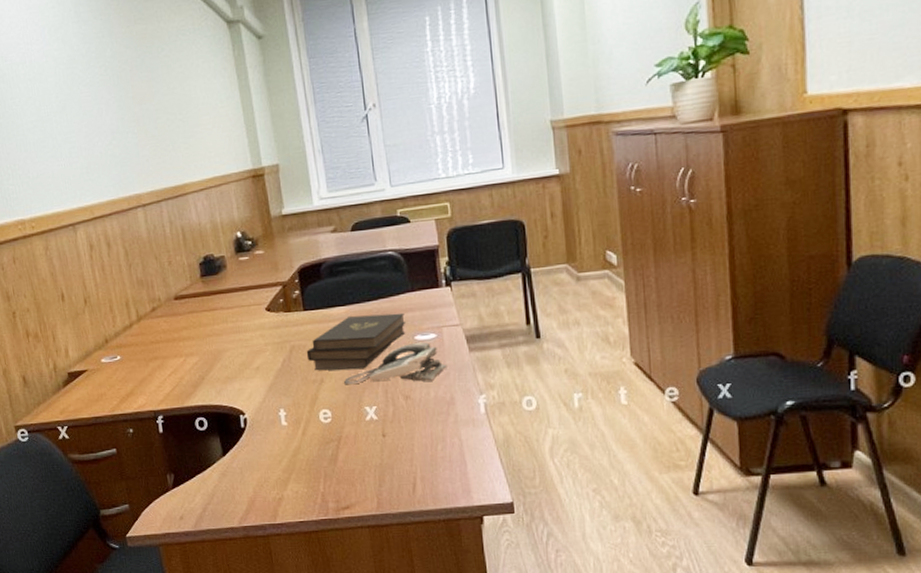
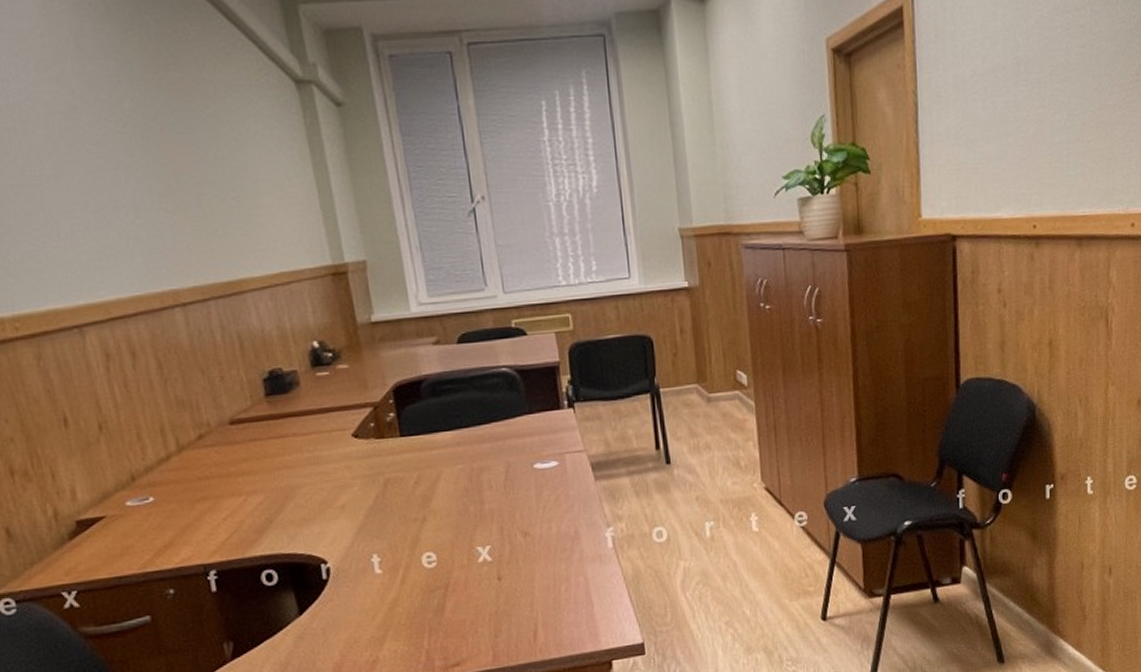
book: present [306,312,406,371] -> none [404,438,524,508]
telephone: present [344,342,447,384] -> none [451,471,571,522]

